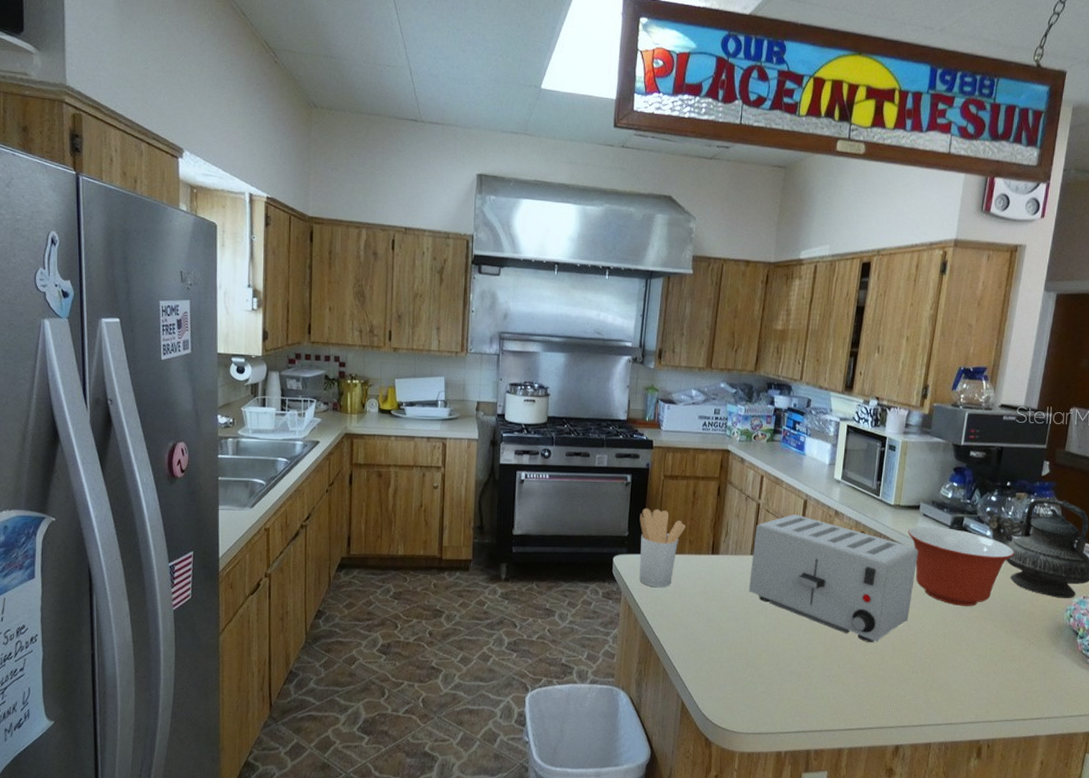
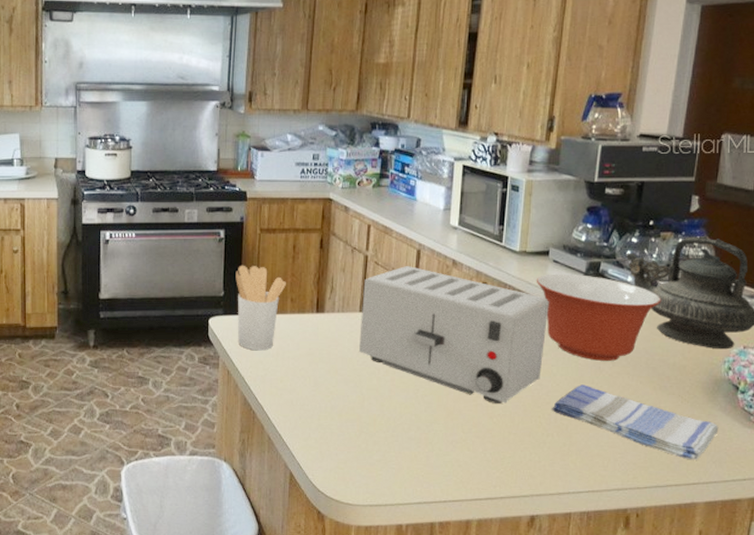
dish towel: none [917,627,1060,697] -> present [552,384,719,460]

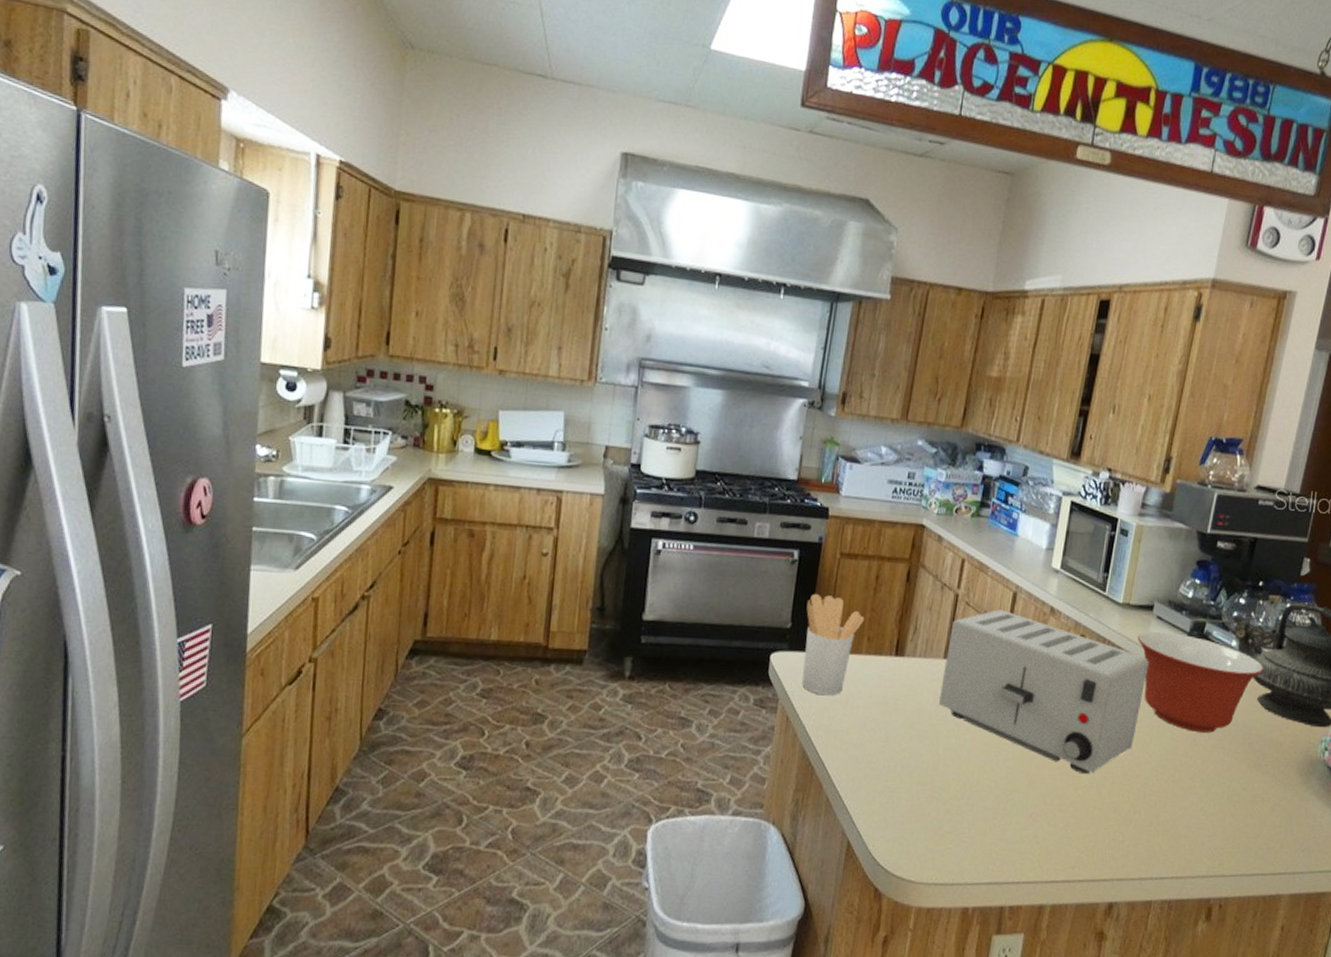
dish towel: present [552,384,719,460] -> none [1141,757,1310,848]

